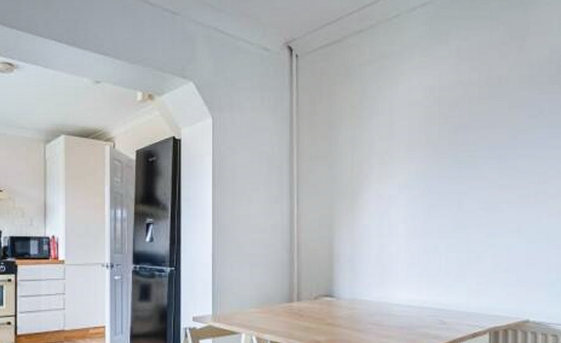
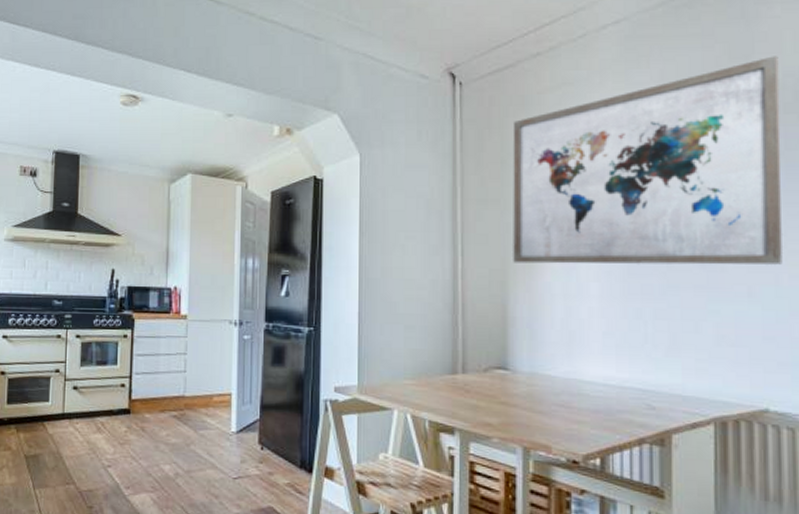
wall art: none [338,36,547,209] -> present [513,56,783,265]

